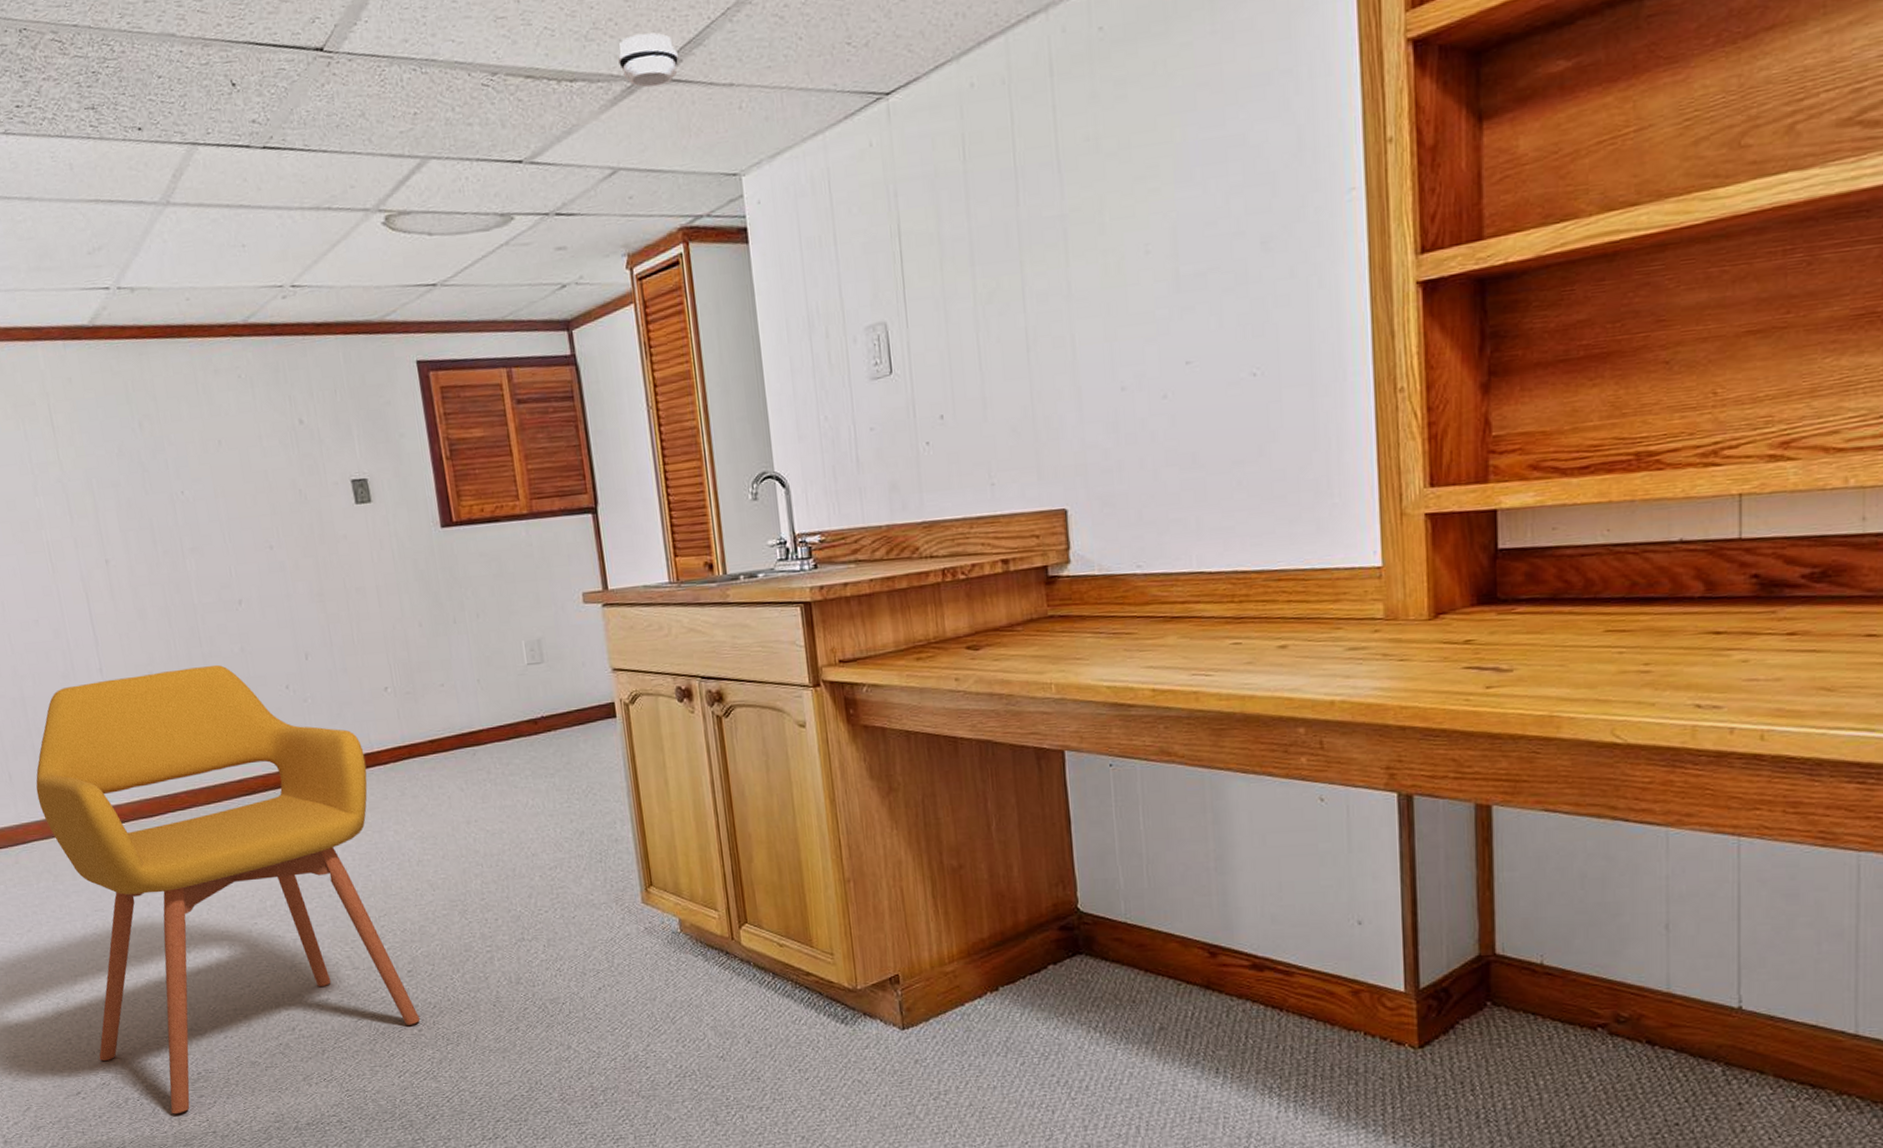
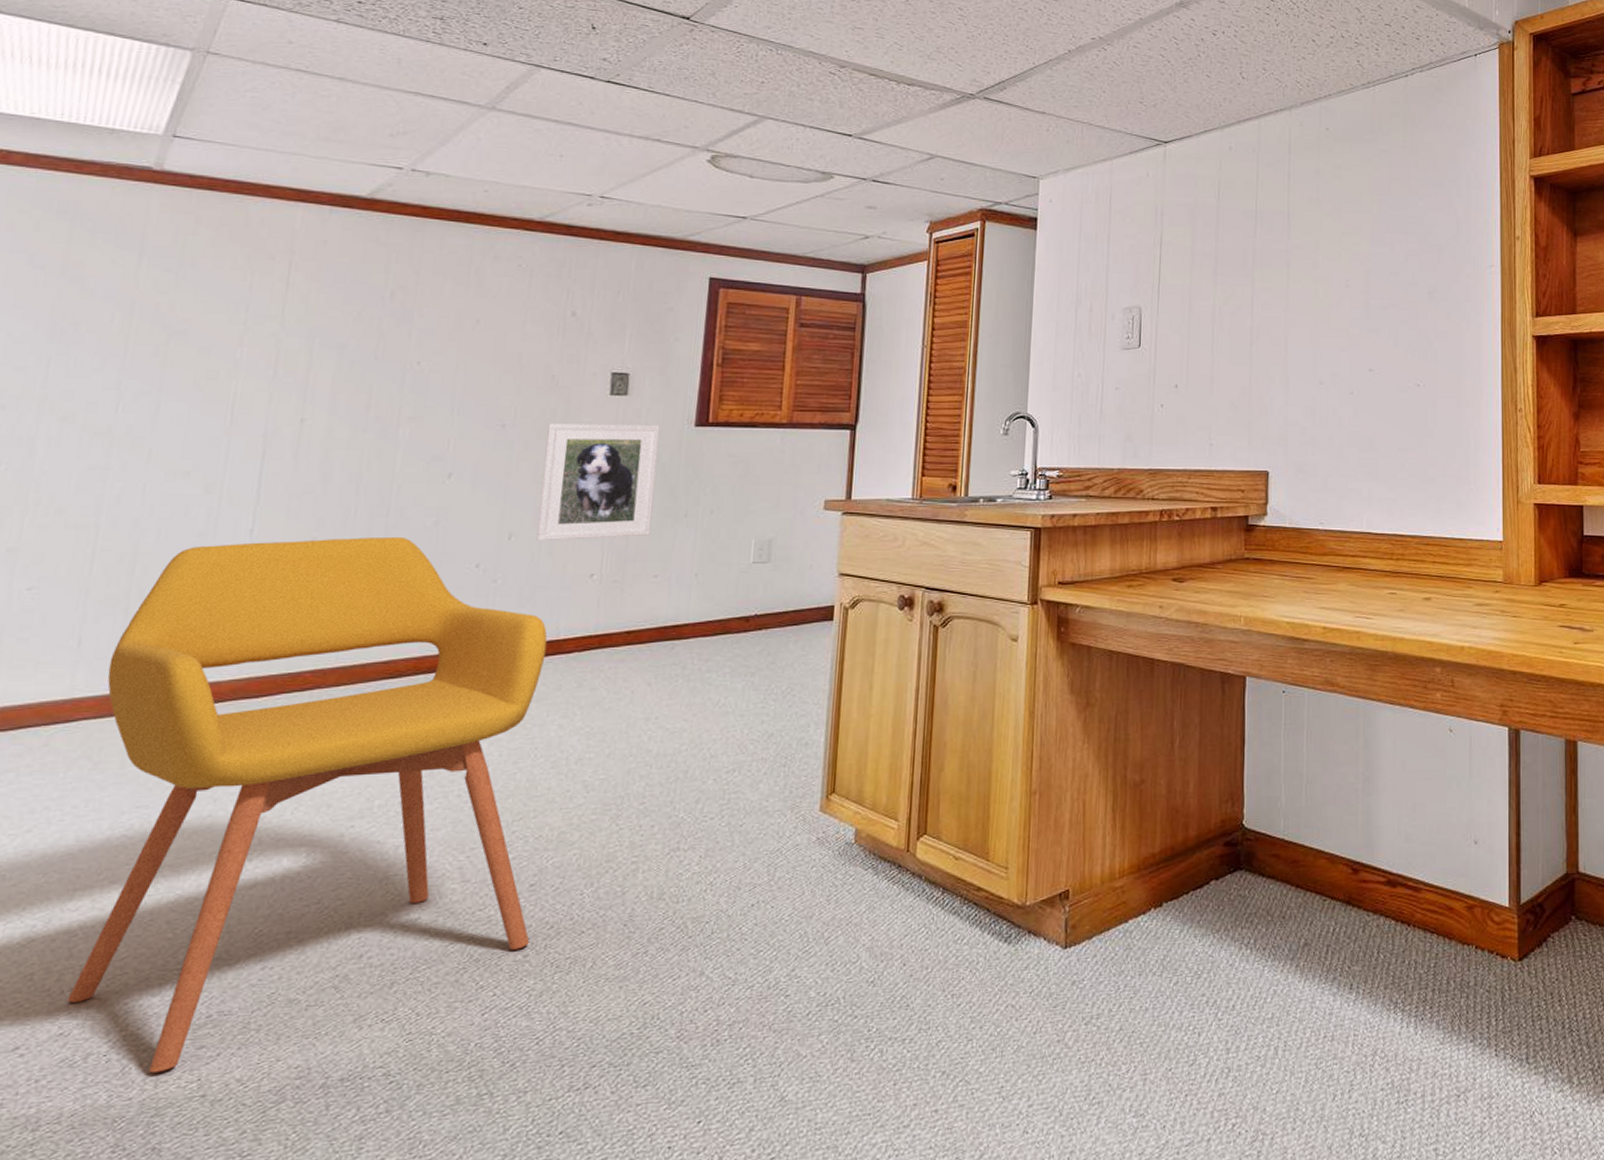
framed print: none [309,530,427,659] -> present [536,424,660,542]
smoke detector: present [618,32,678,88] -> none [953,62,1003,103]

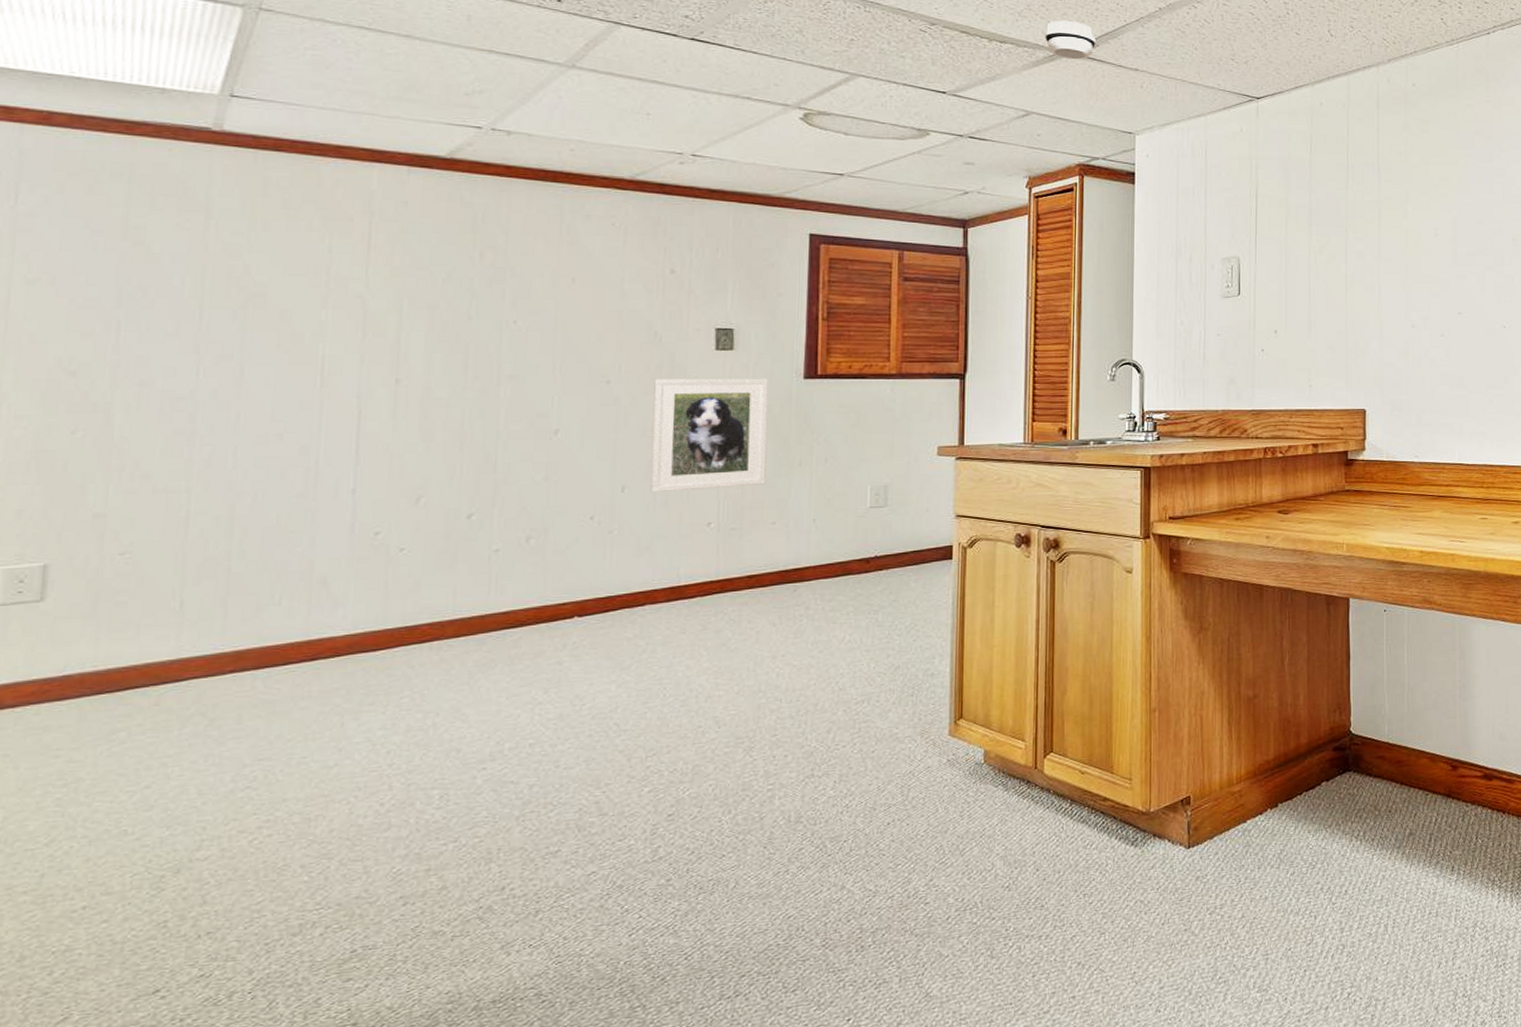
armchair: present [67,537,548,1074] -> none [205,493,672,1007]
smoke detector: none [953,62,1003,103] -> present [1045,20,1096,60]

